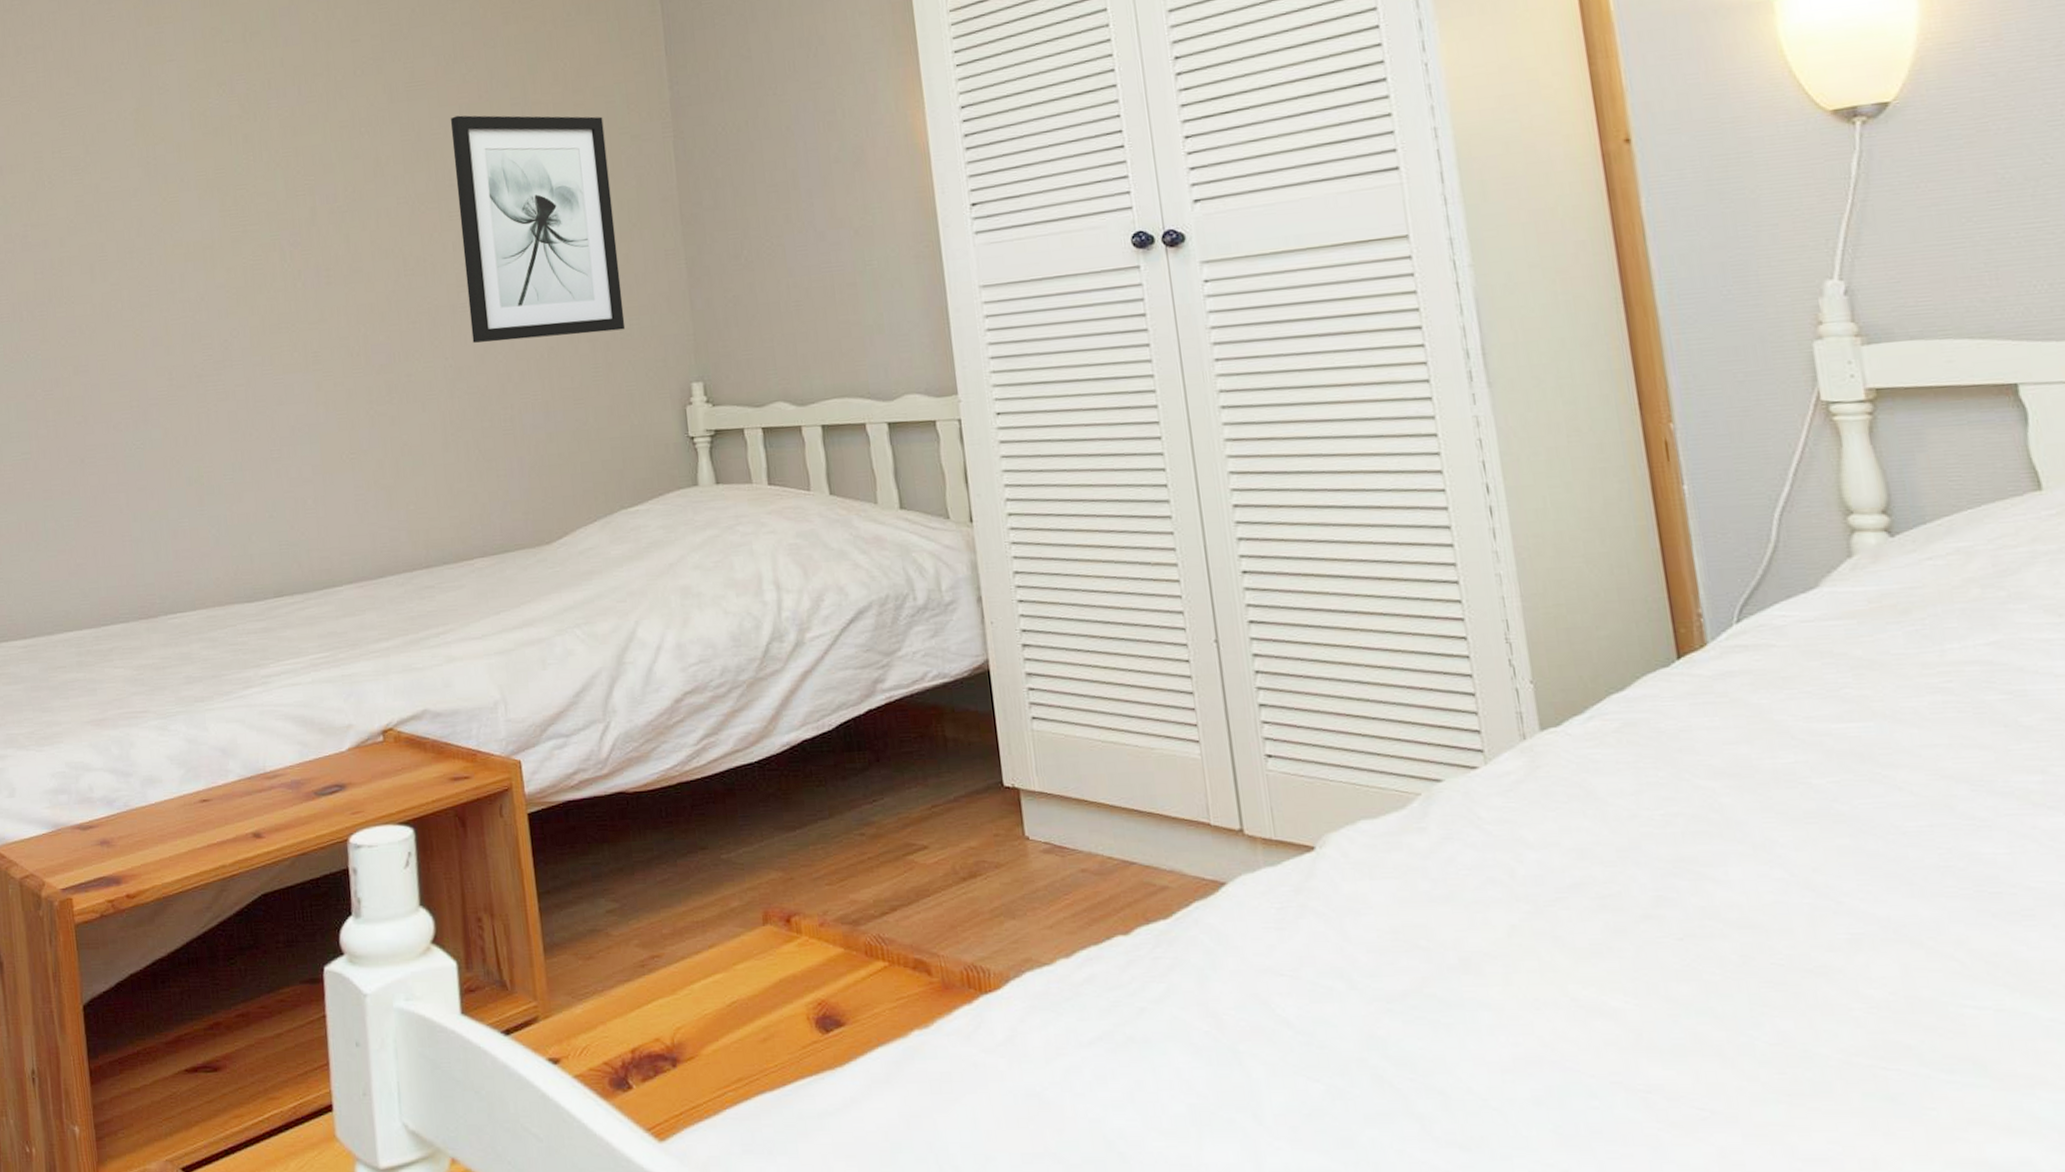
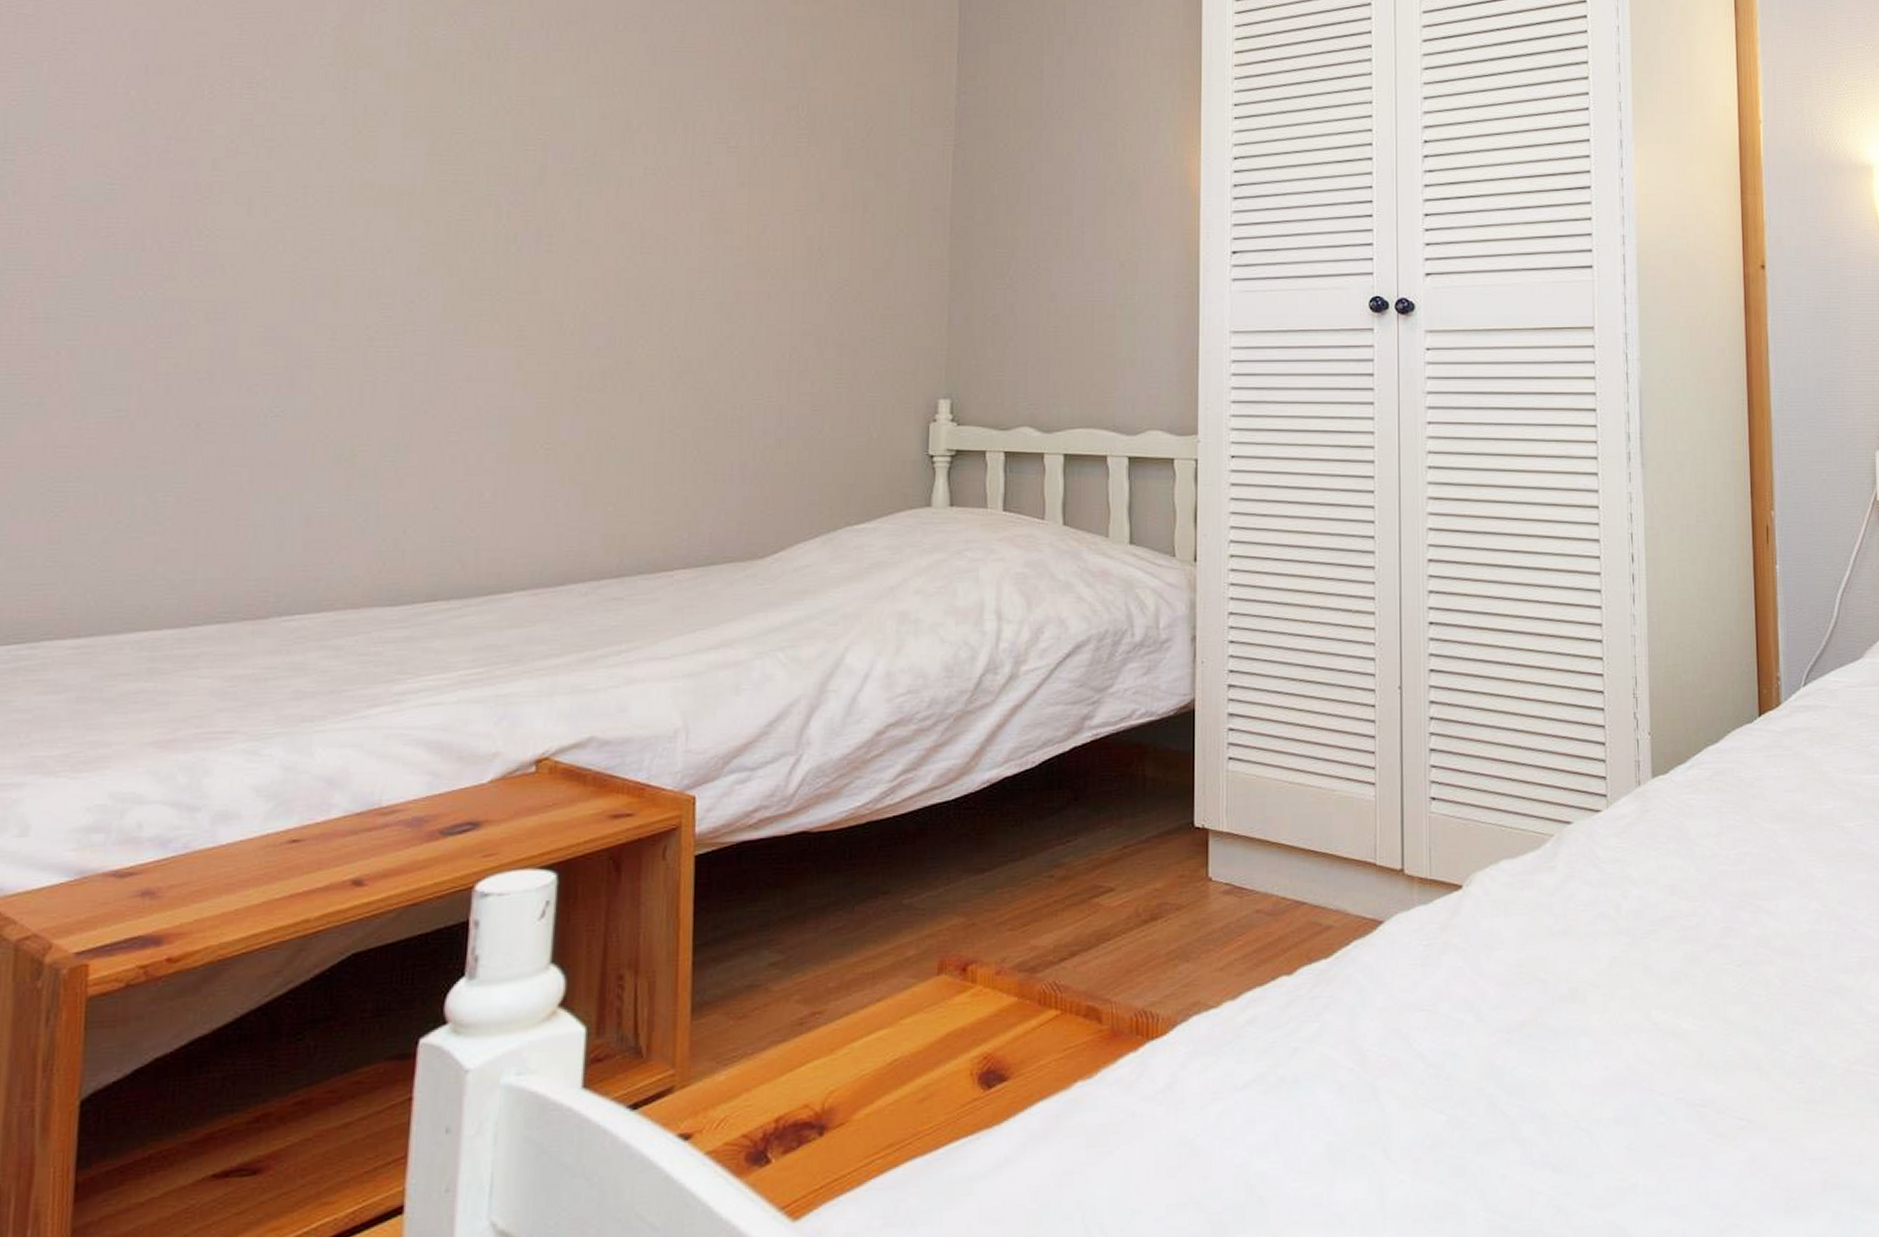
wall art: present [450,115,626,343] -> none [708,90,883,337]

